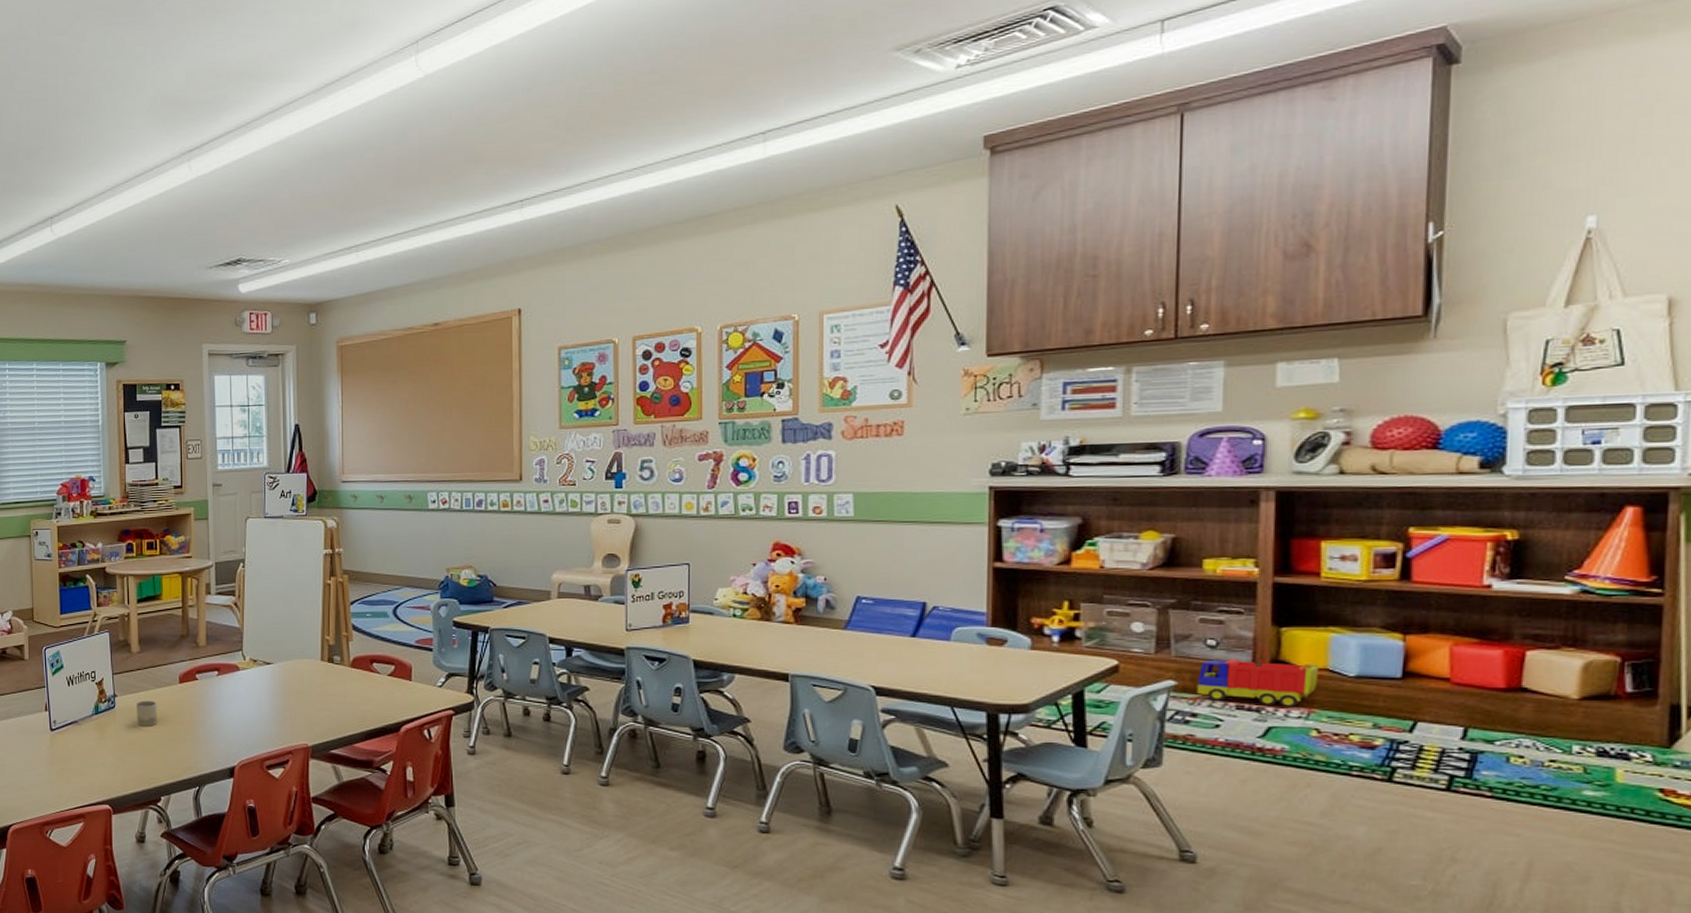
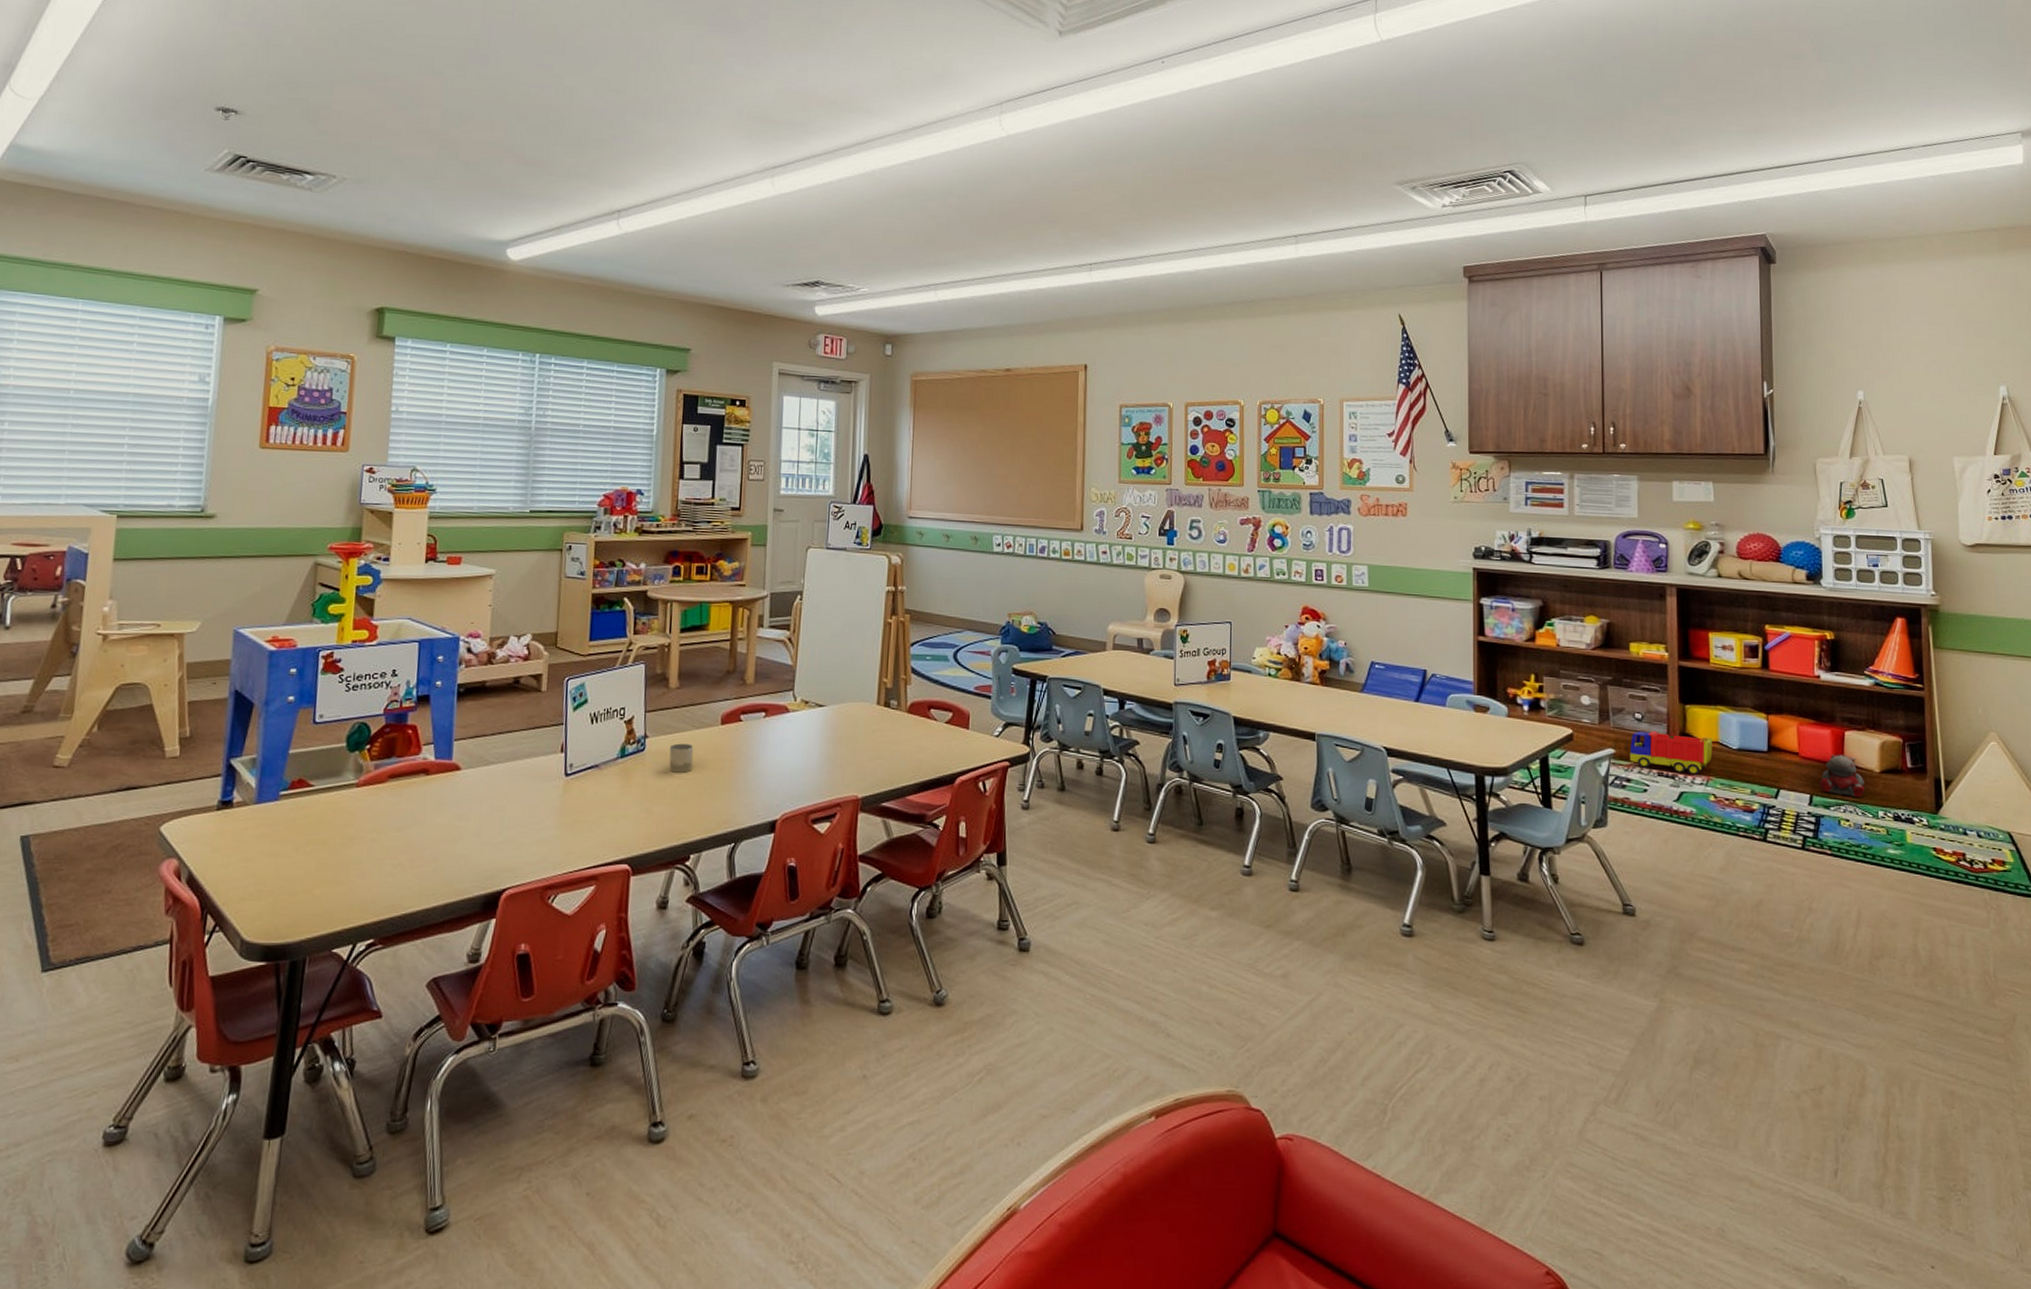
toy animal: none [1479,678,1552,730] -> present [1819,754,1864,798]

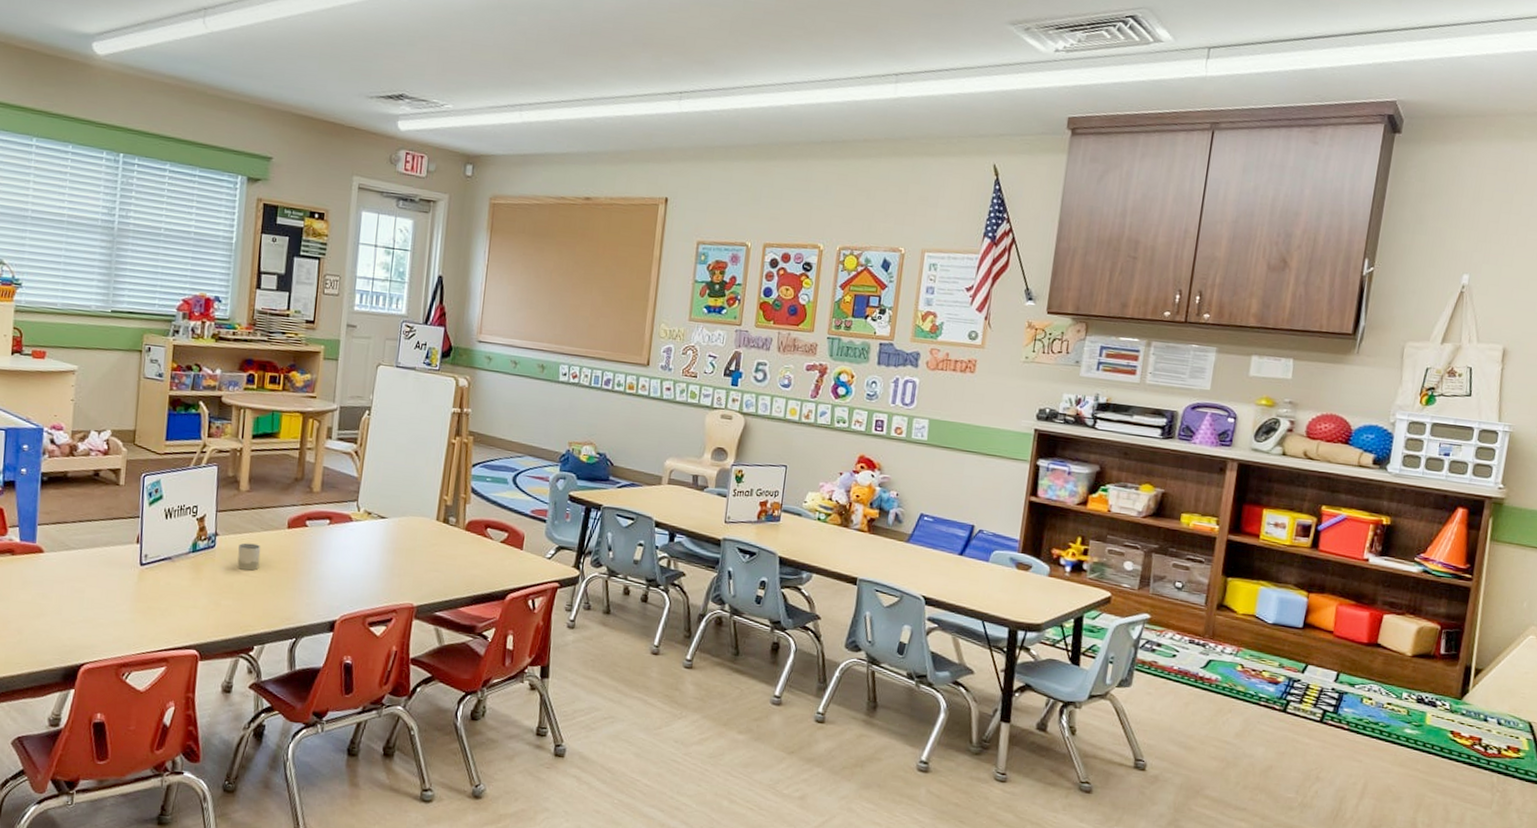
toy truck: present [1629,731,1713,775] -> none [1163,599,1249,645]
toy animal: present [1819,754,1864,798] -> none [1348,635,1394,679]

